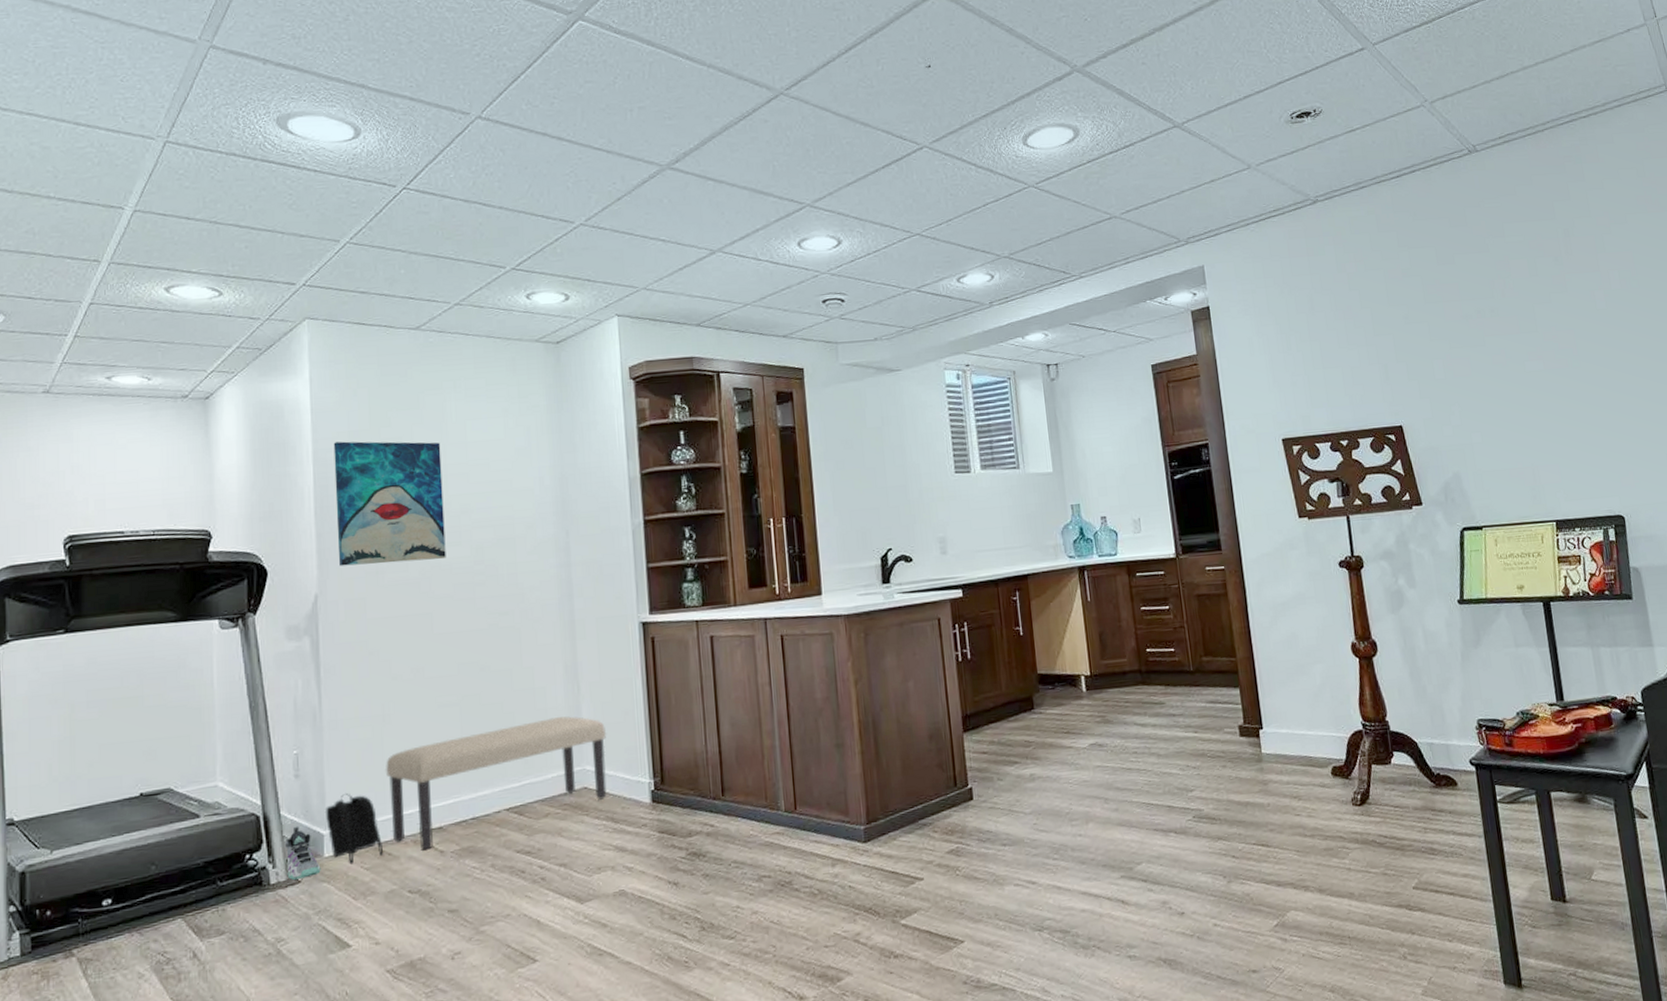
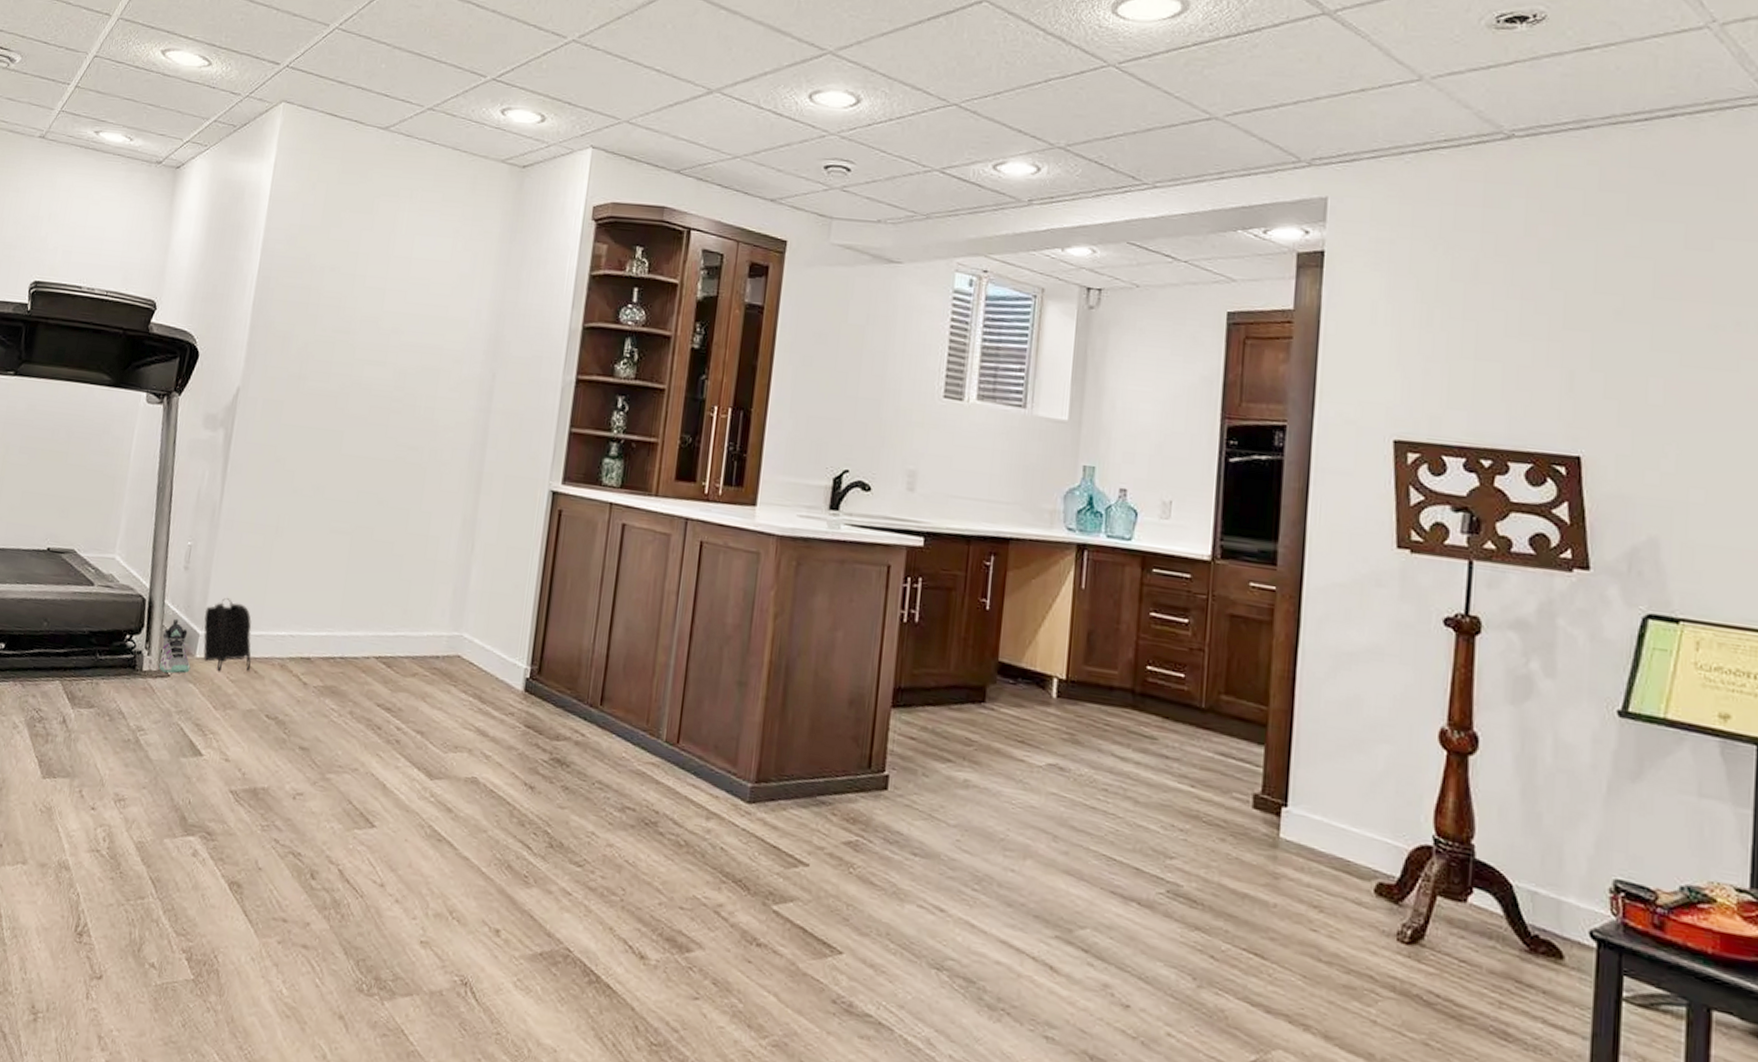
wall art: present [333,441,446,566] -> none [266,234,386,377]
bench: present [385,716,607,850] -> none [262,567,493,678]

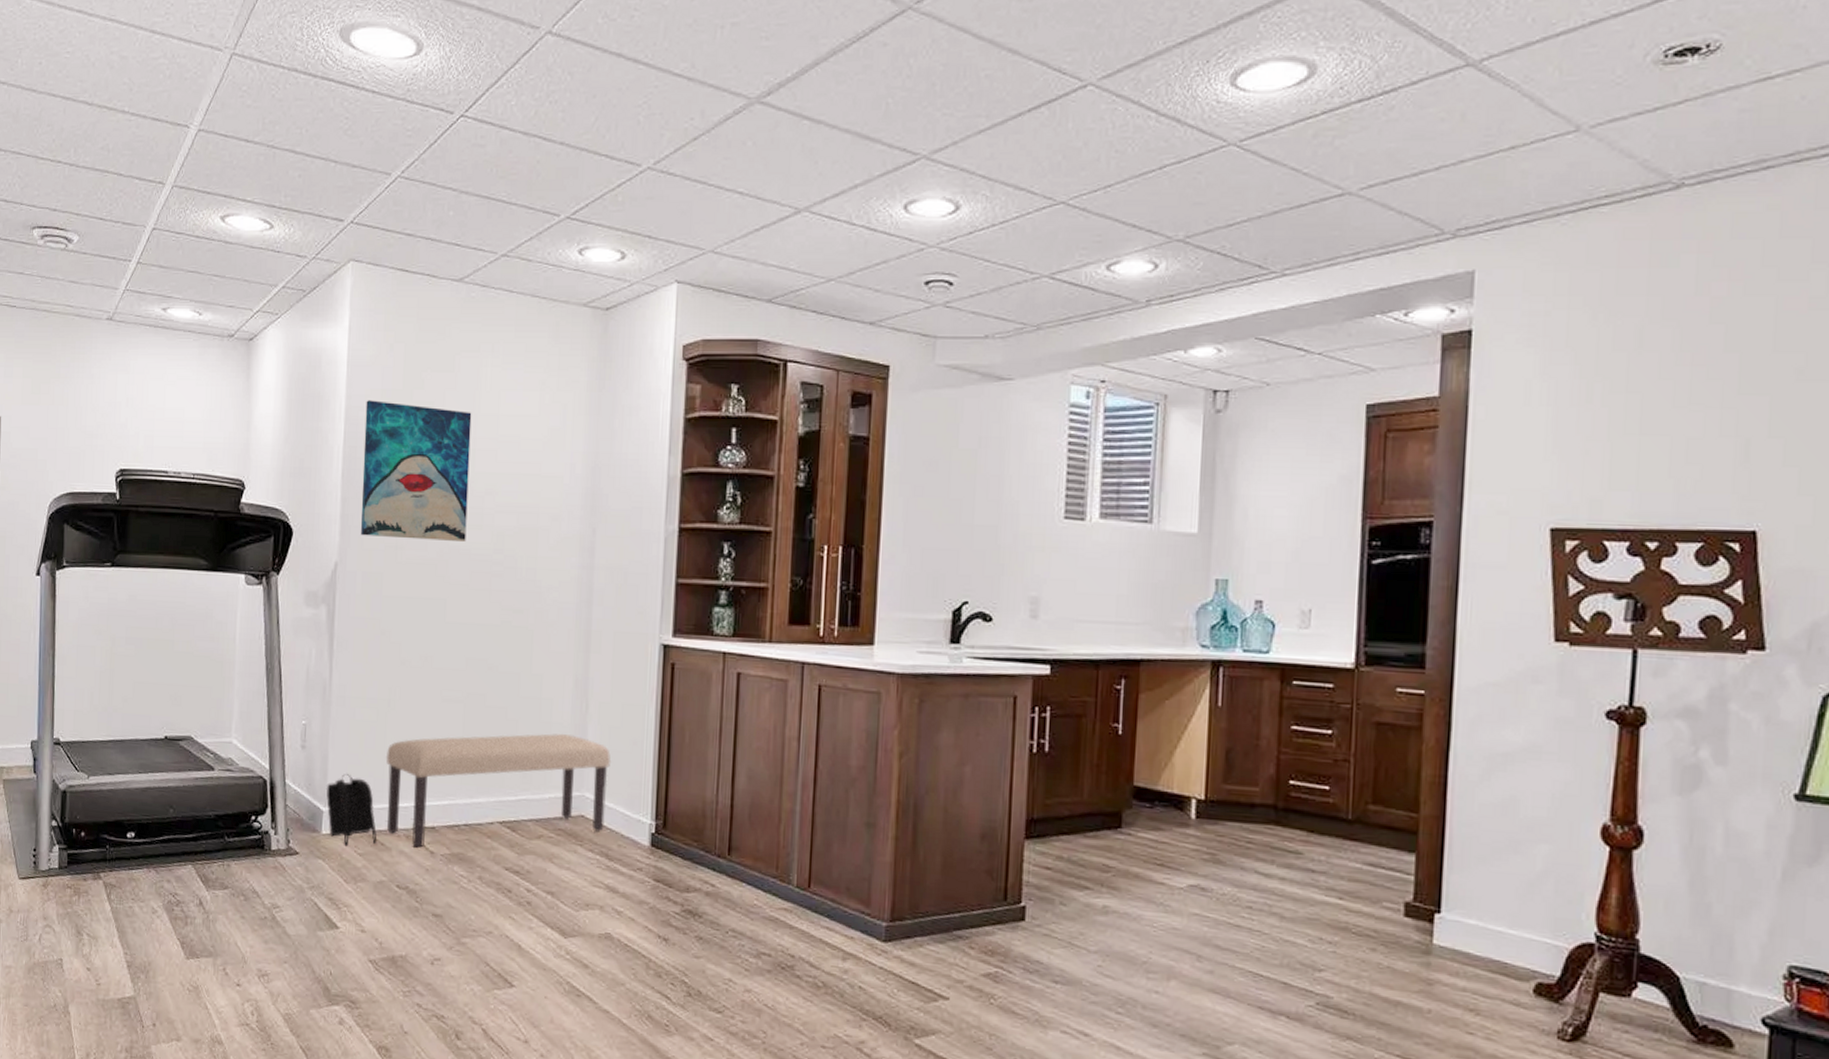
sneaker: present [159,618,191,674] -> none [286,797,318,851]
bench: none [262,567,493,678] -> present [385,733,612,848]
wall art: none [266,234,386,377] -> present [361,400,472,541]

